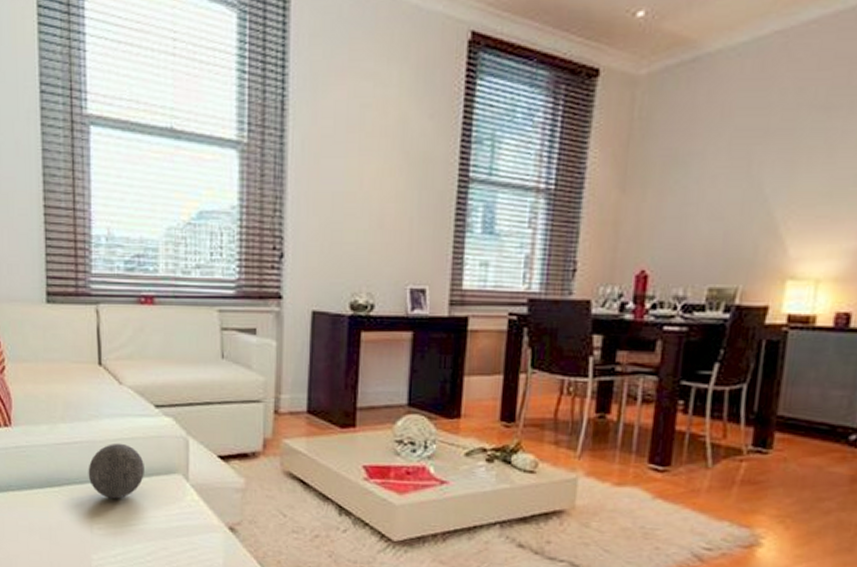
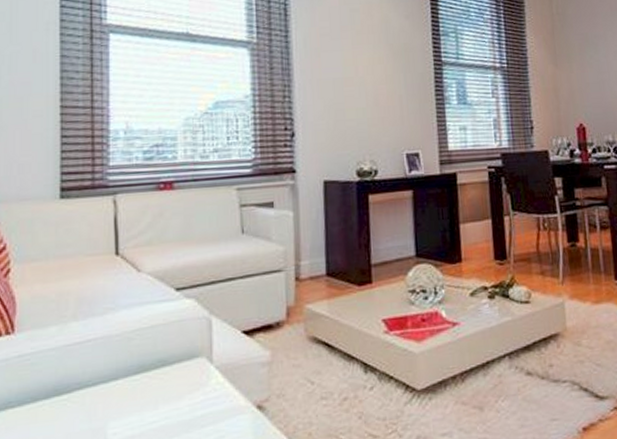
decorative ball: present [88,443,144,499] -> none [102,333,165,397]

